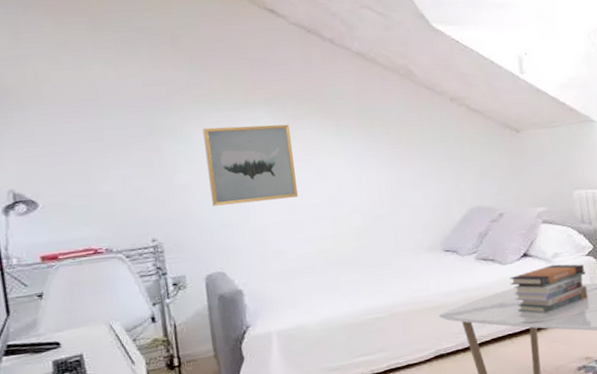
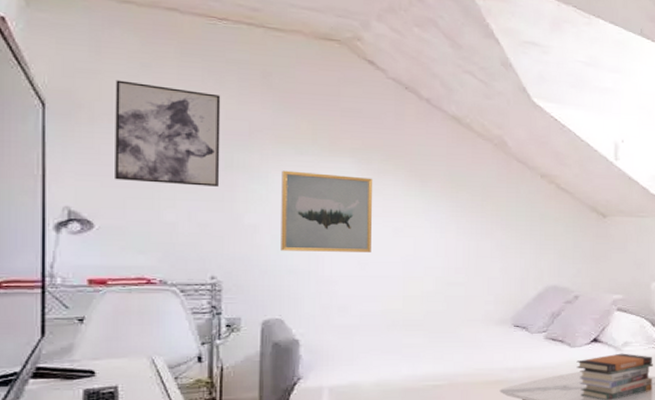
wall art: none [37,62,146,159] -> present [115,80,221,187]

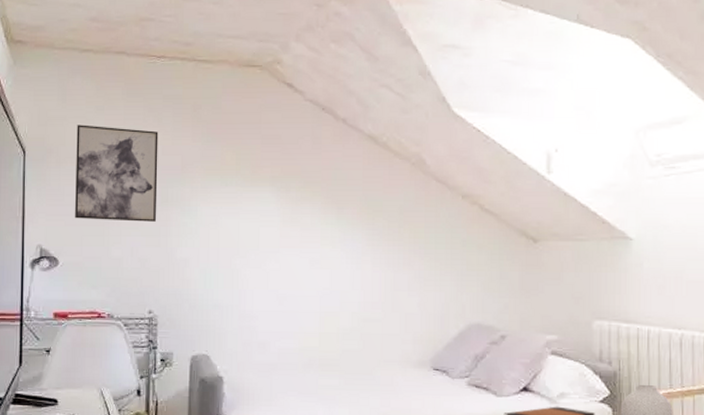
wall art: present [281,170,373,253] -> none [208,203,292,286]

